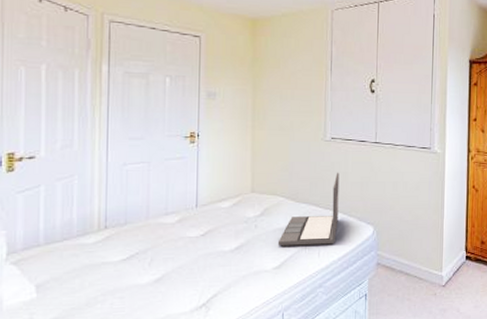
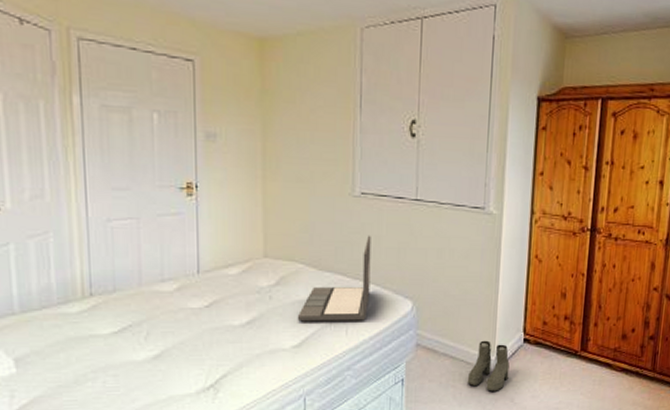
boots: none [420,258,455,303] -> present [467,340,510,392]

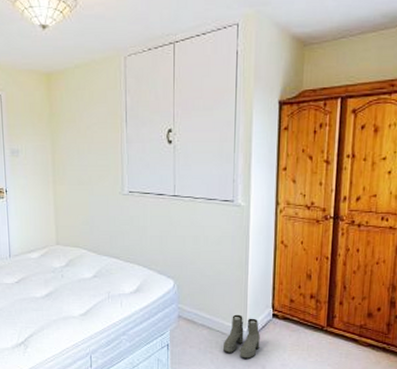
laptop: present [297,235,371,322] -> none [82,226,139,296]

